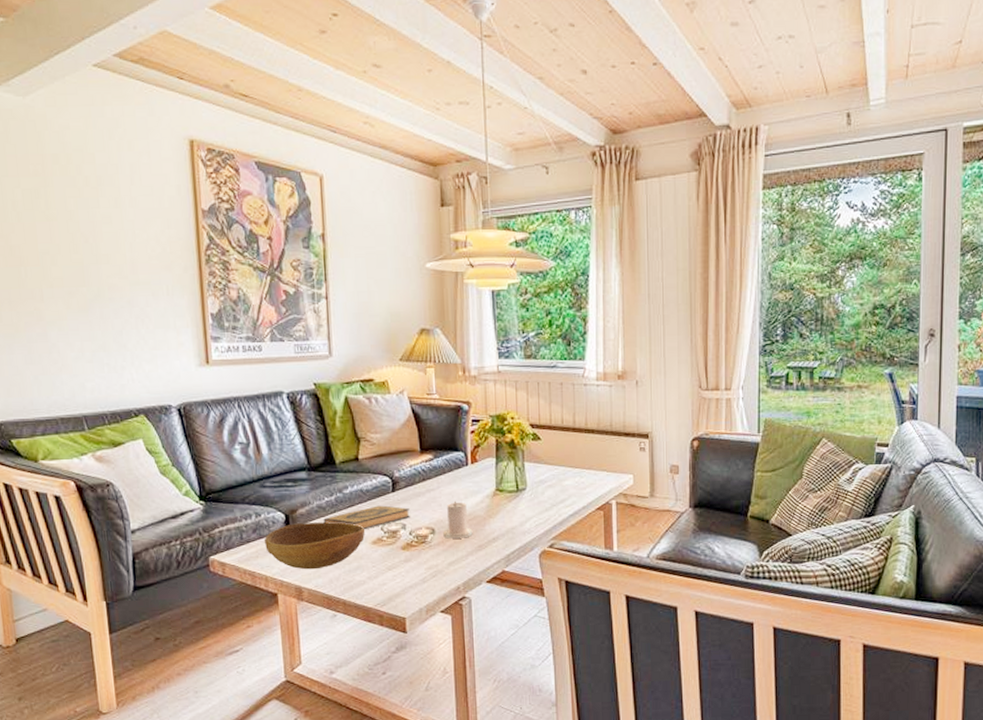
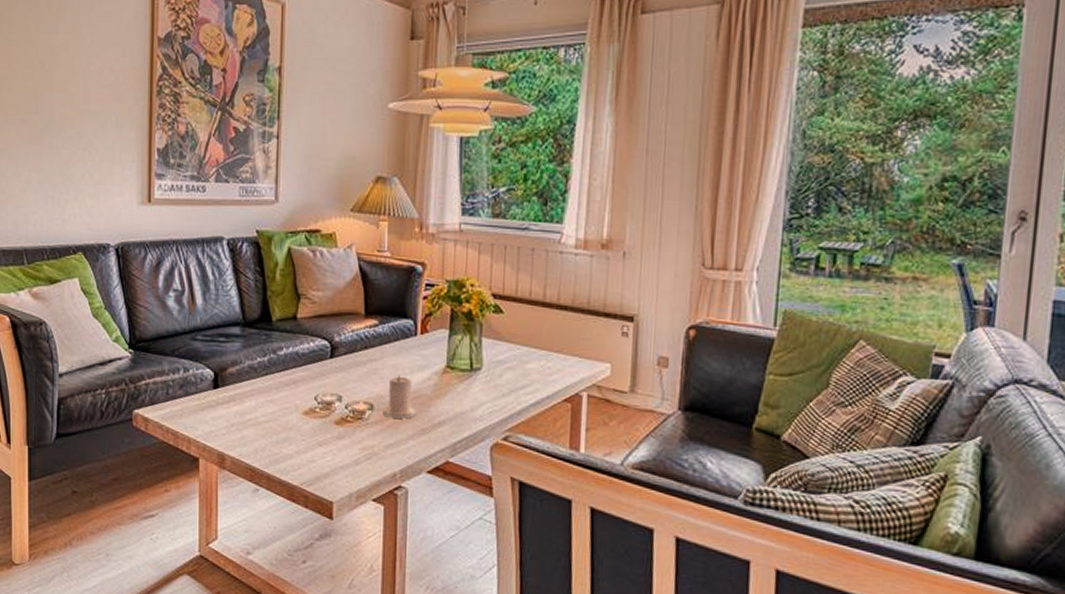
bowl: present [264,522,365,570] -> none [190,383,296,436]
hardback book: present [323,505,410,530] -> none [254,372,348,398]

